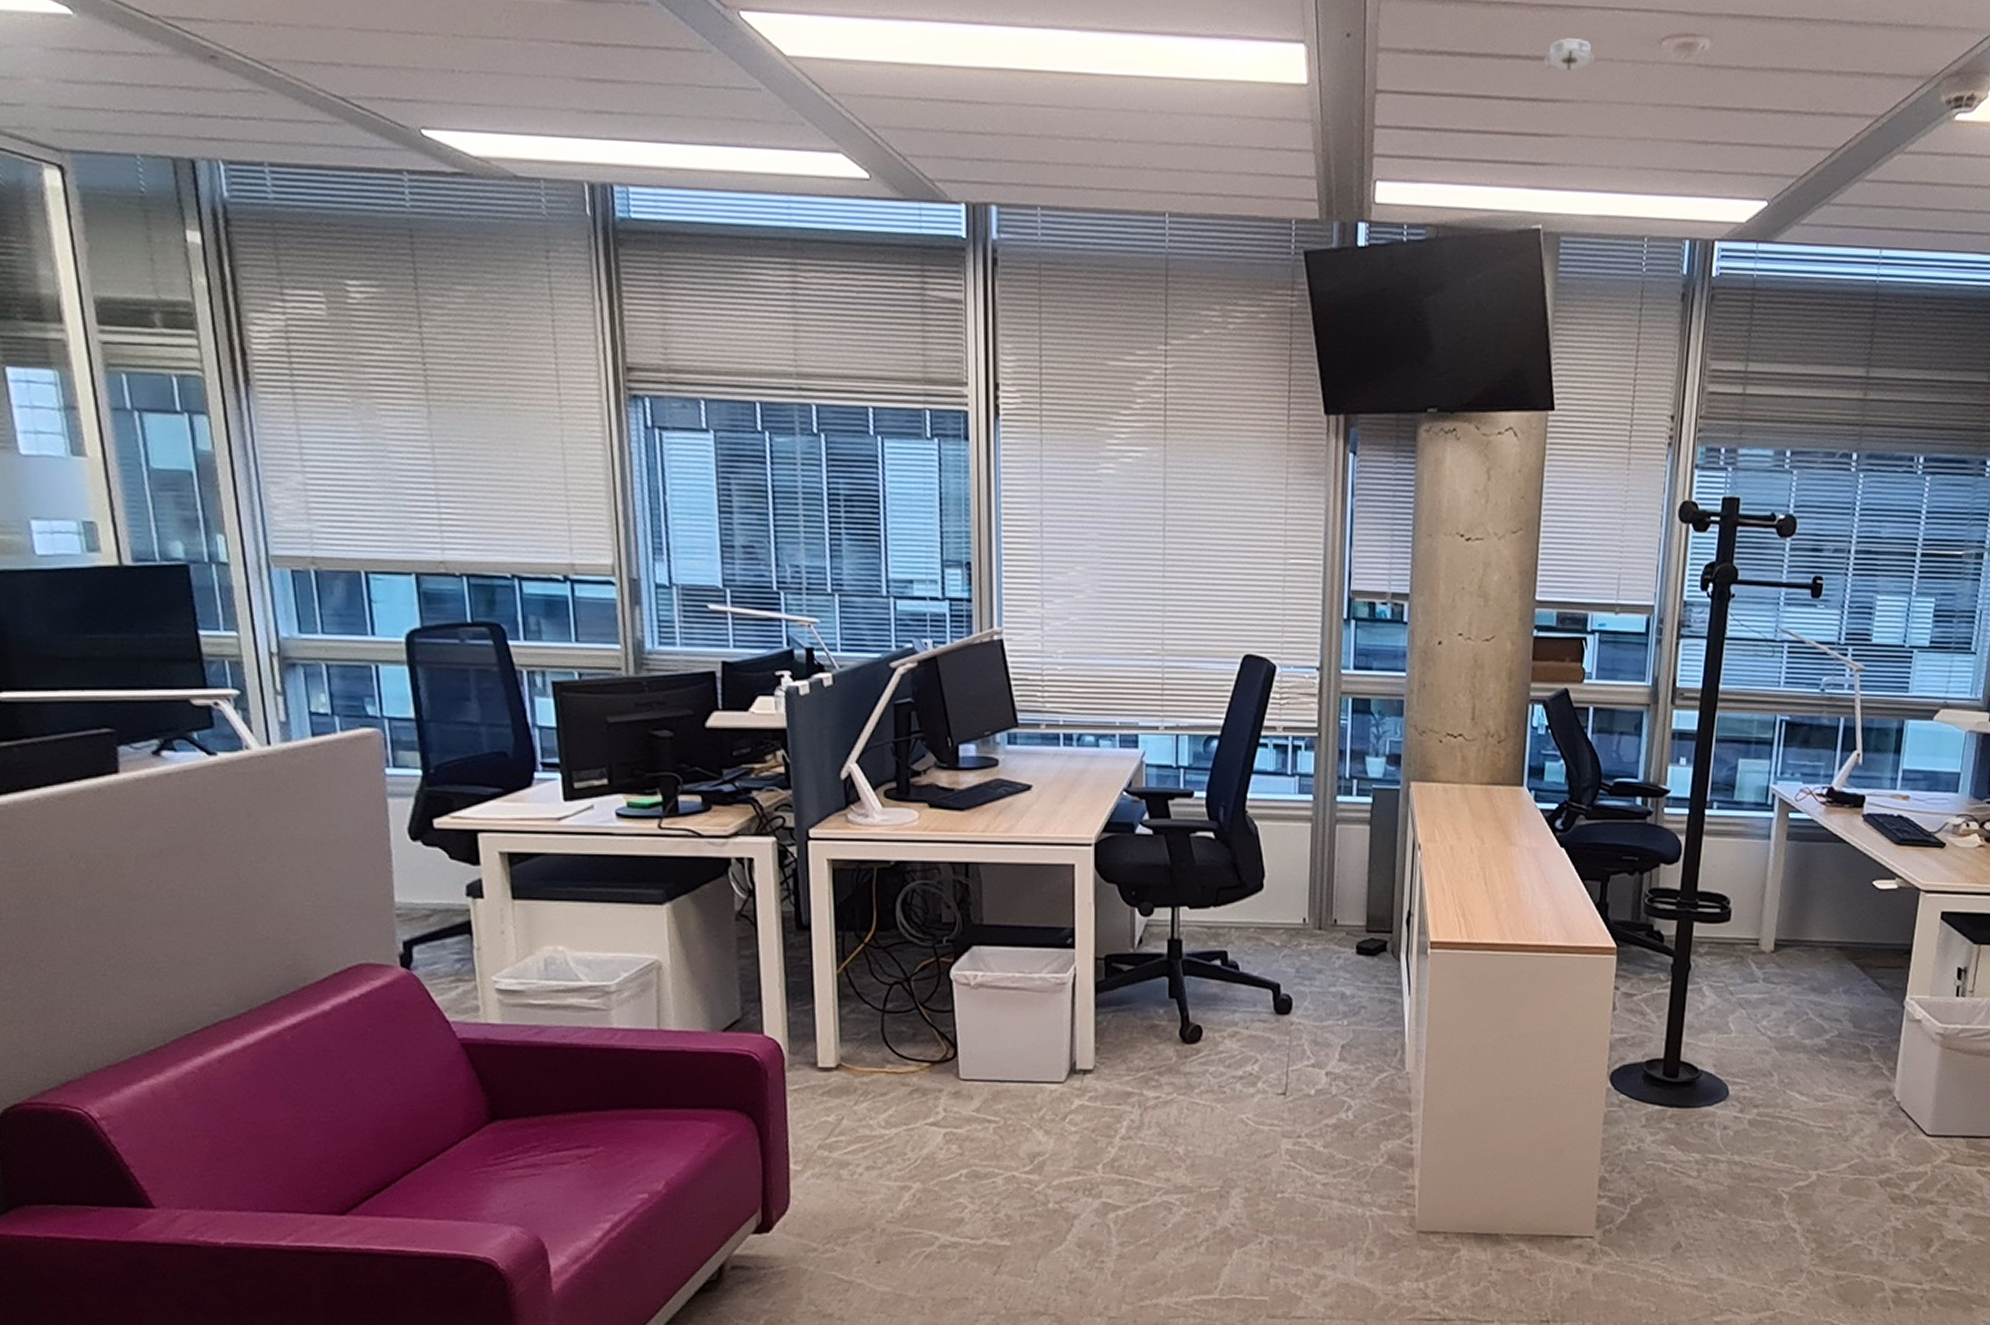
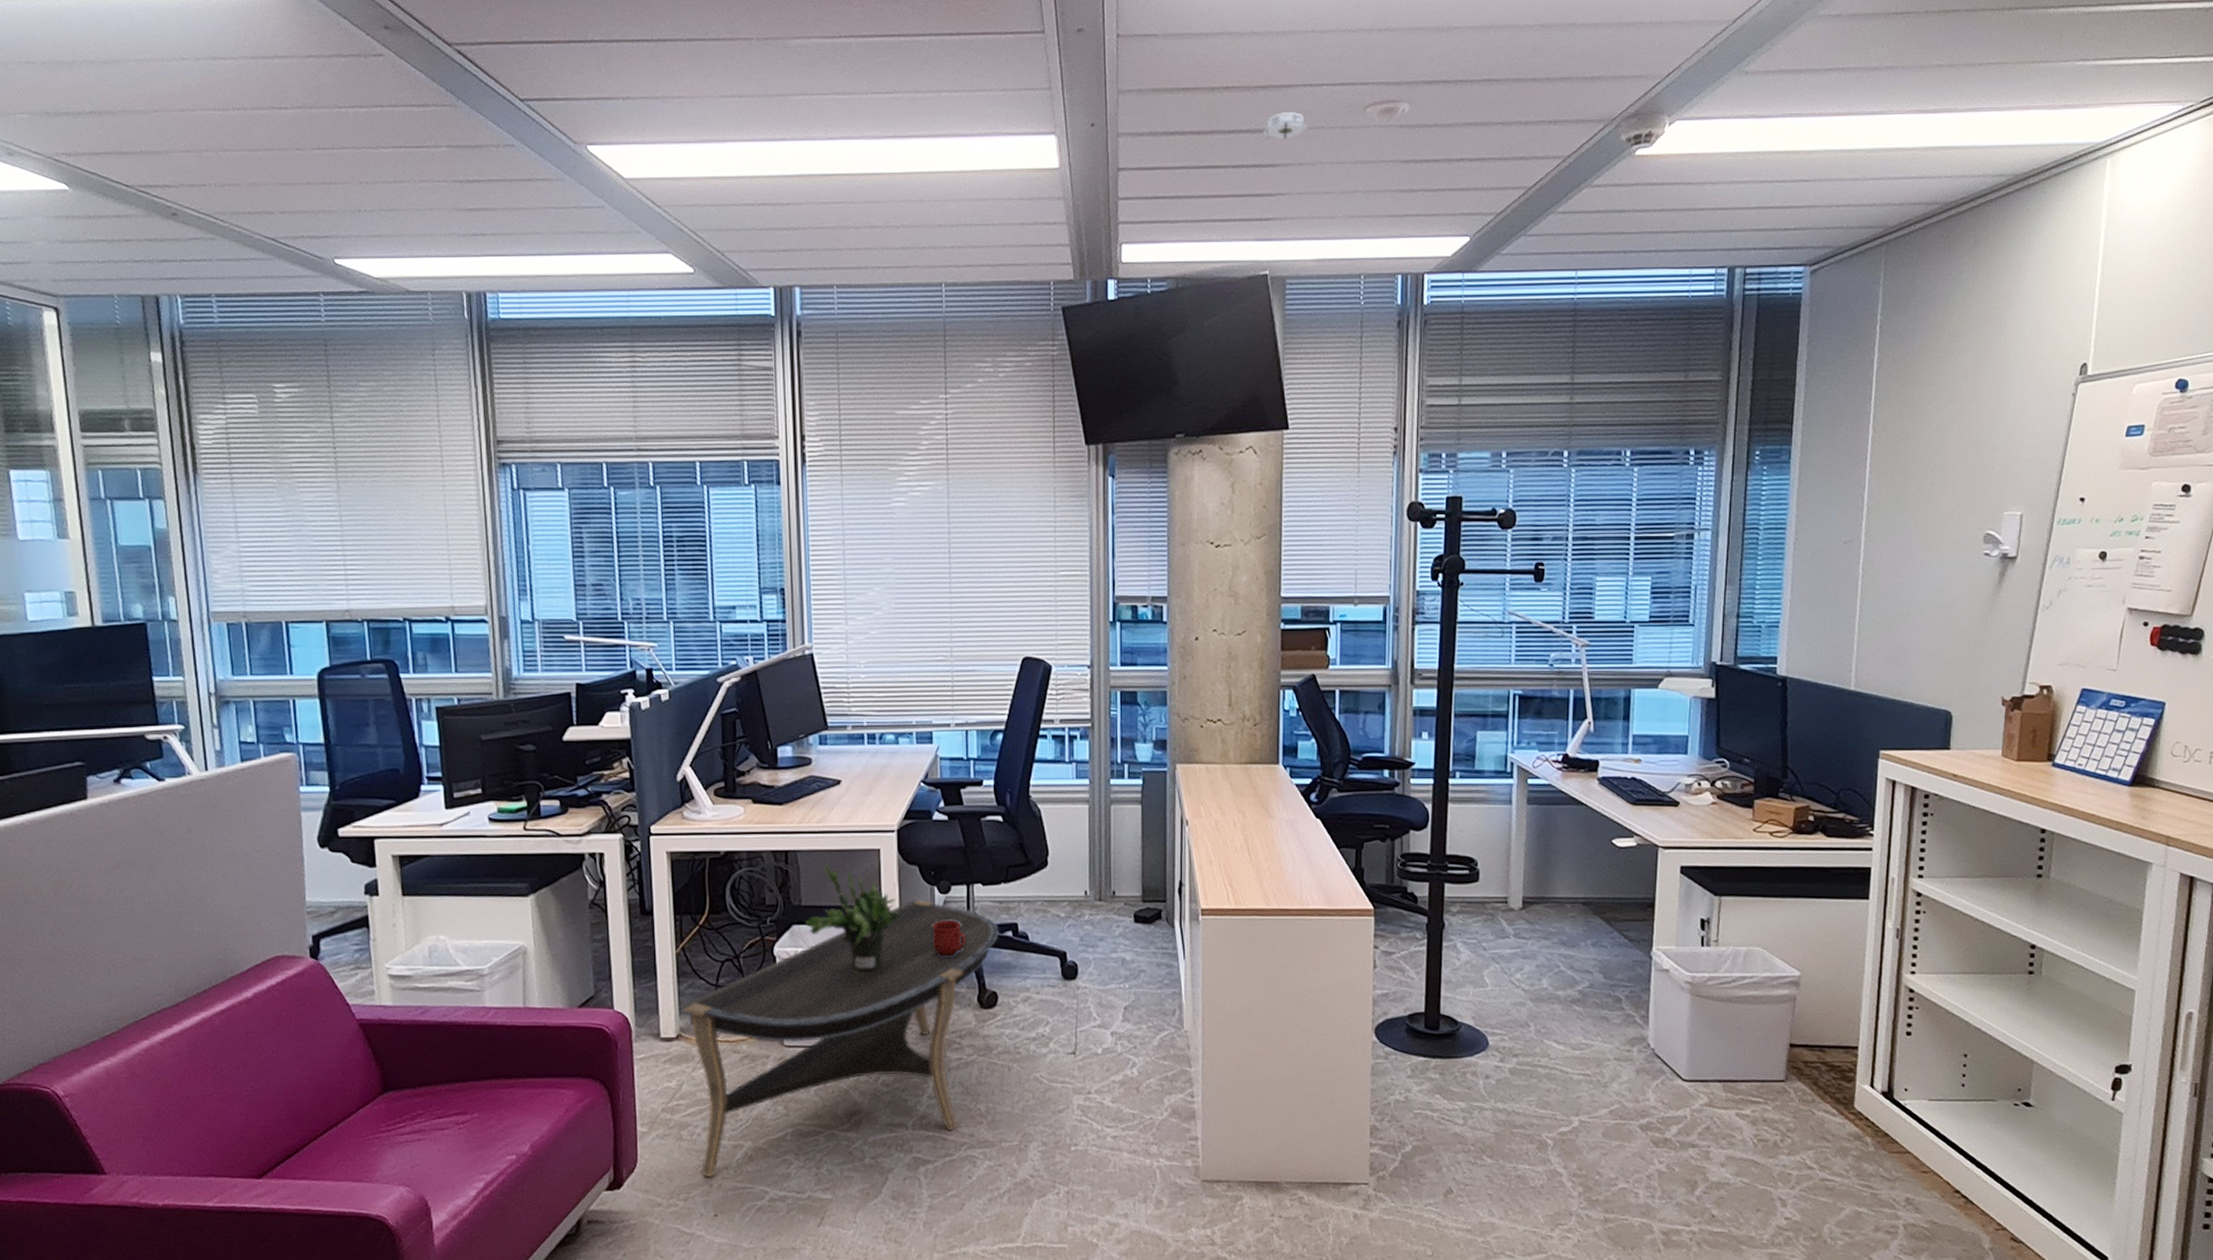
coffee table: none [843,921,1207,1221] -> present [682,899,1000,1178]
potted plant: none [986,878,1095,1002] -> present [804,863,899,974]
mug: none [1130,946,1169,986] -> present [931,921,966,957]

